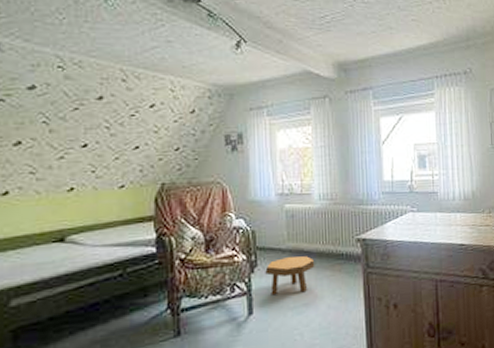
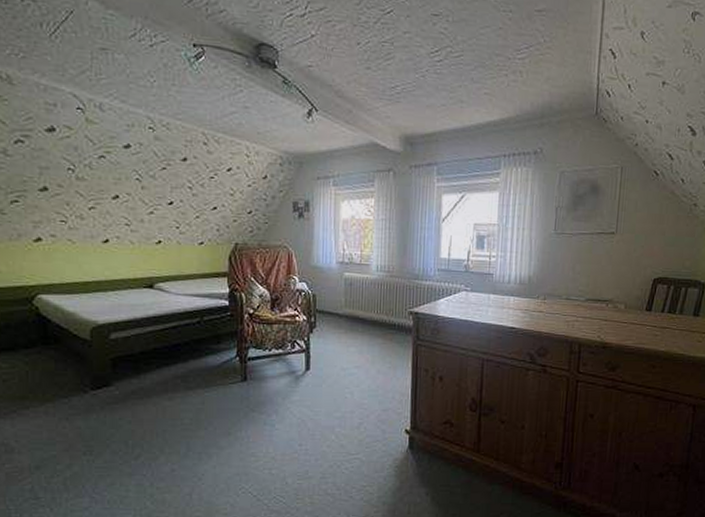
footstool: present [265,256,315,296] -> none [323,322,369,356]

